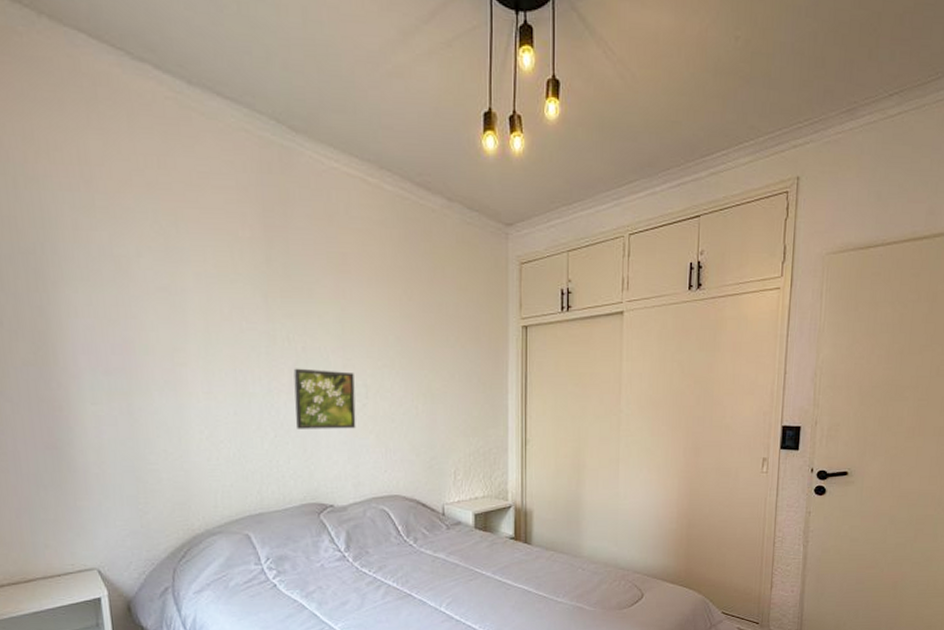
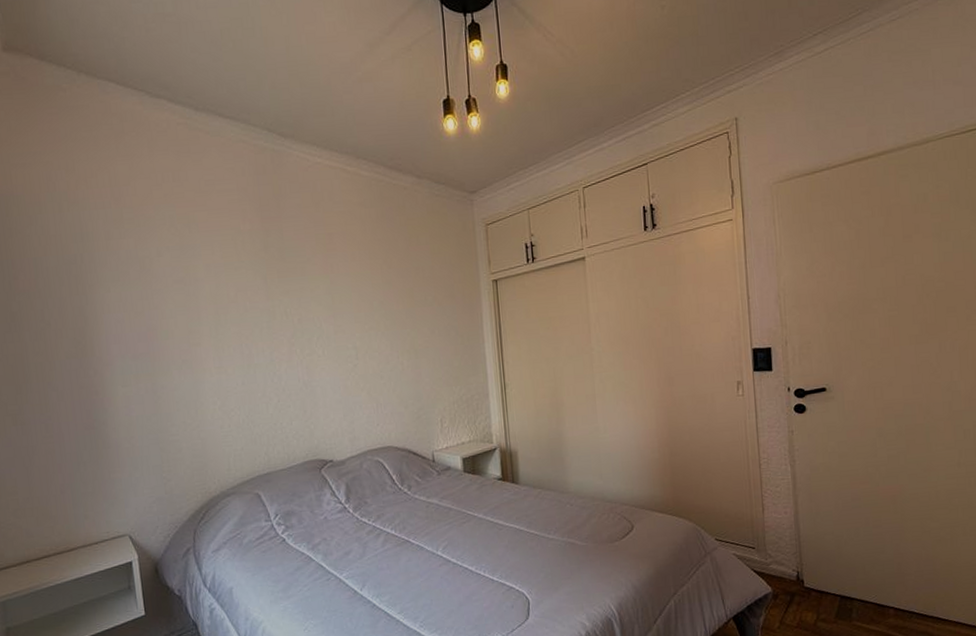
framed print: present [293,368,356,429] -> none [292,337,349,393]

